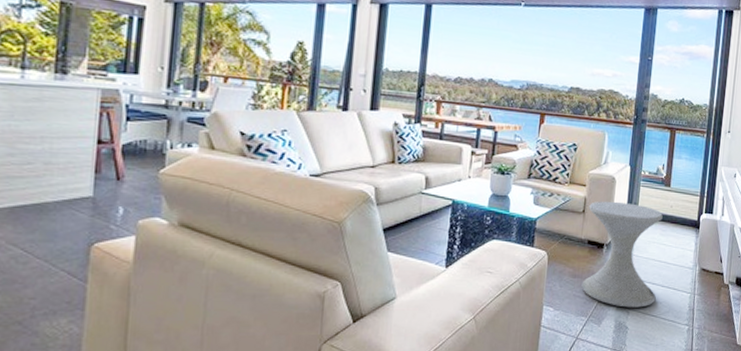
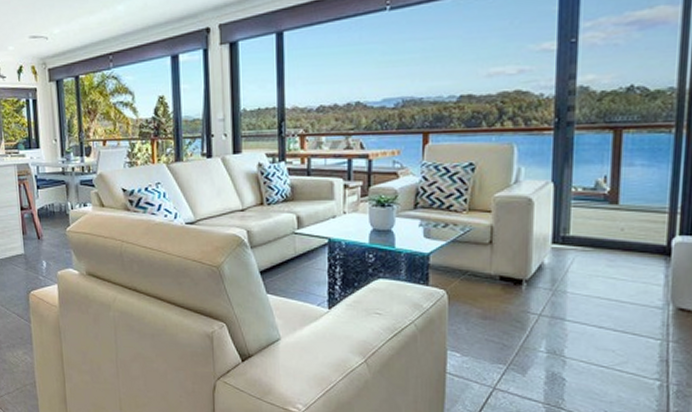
side table: present [581,201,663,308] -> none [495,228,609,356]

